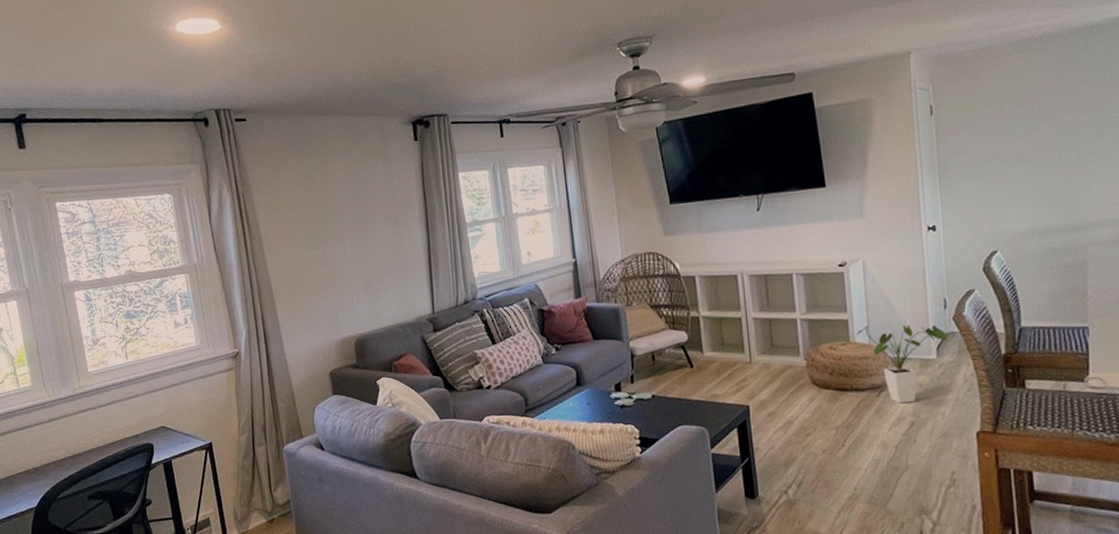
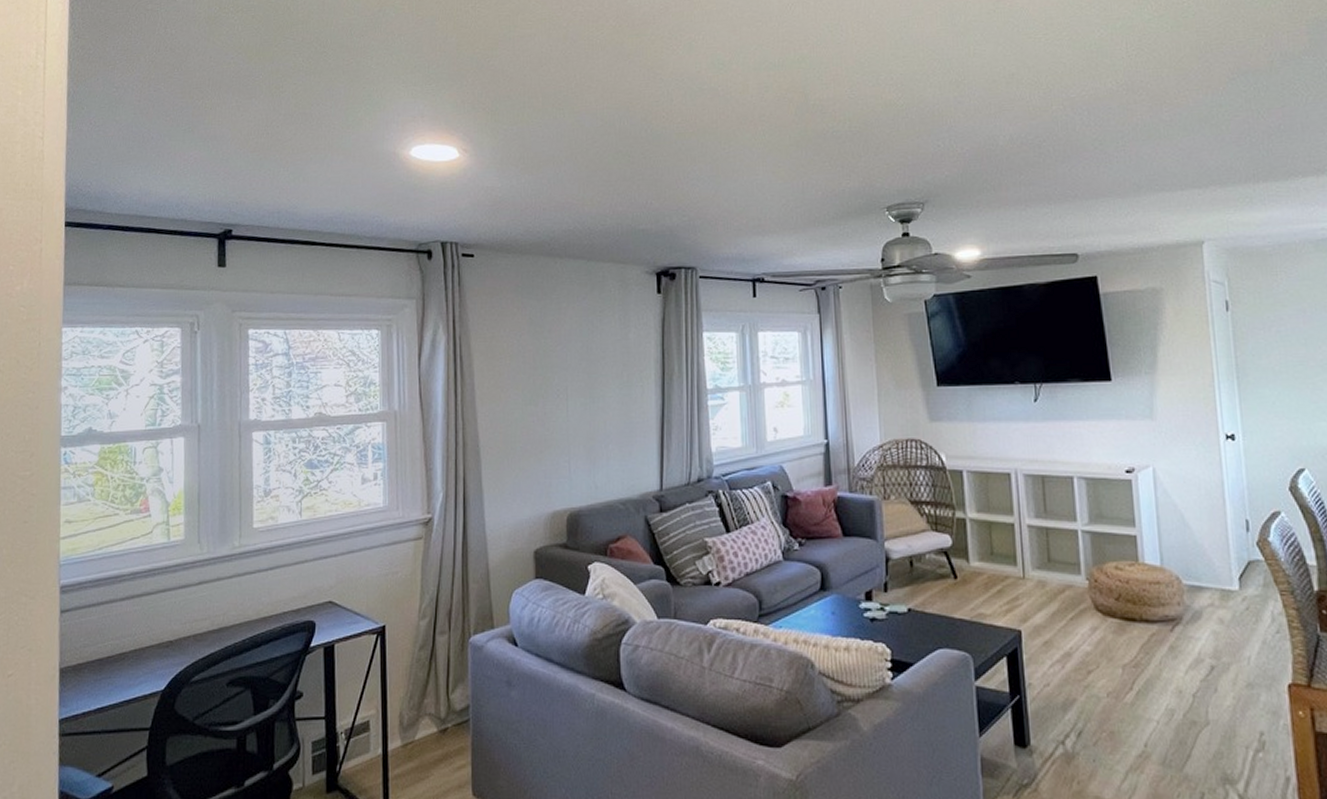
house plant: present [856,324,948,404] -> none [1146,543,1252,642]

